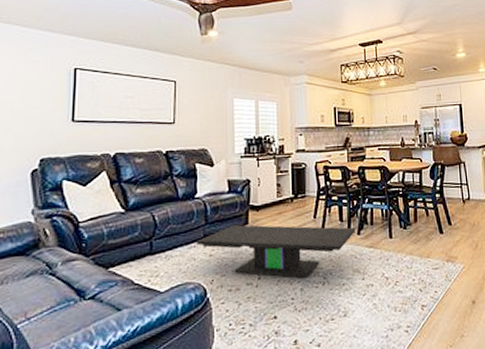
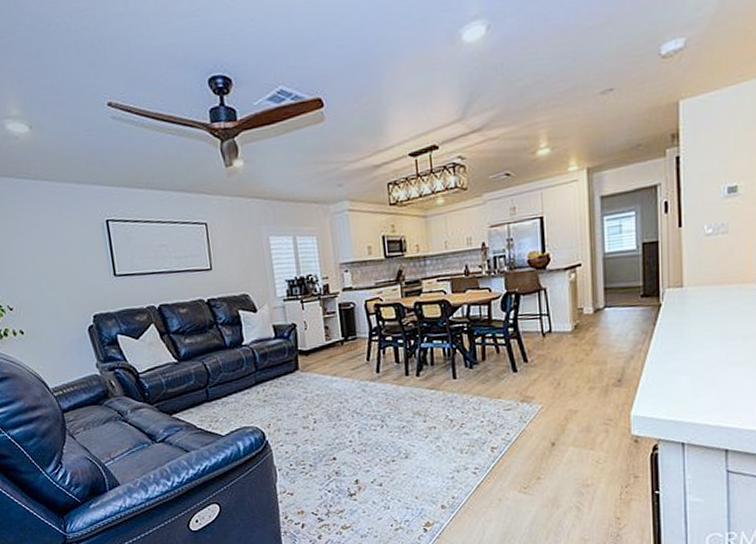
coffee table: present [197,225,356,278] -> none [249,368,414,421]

